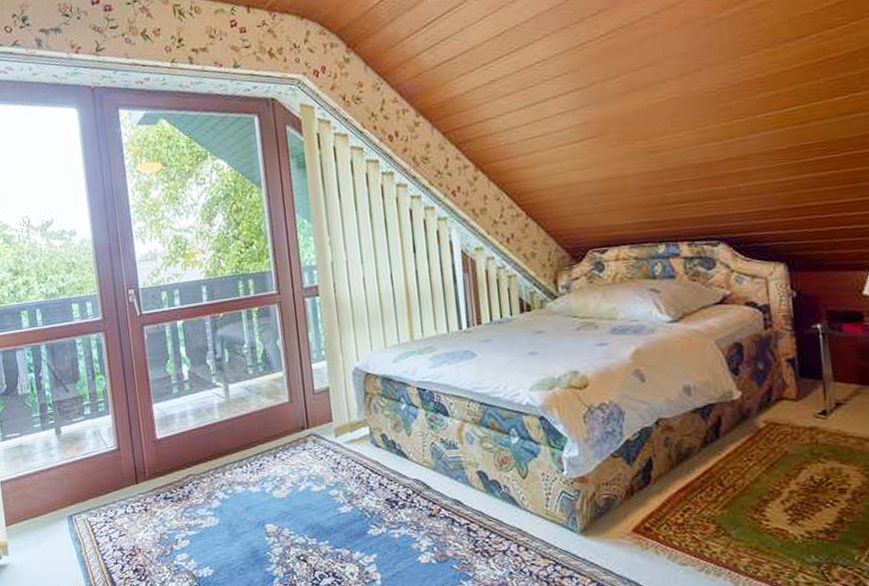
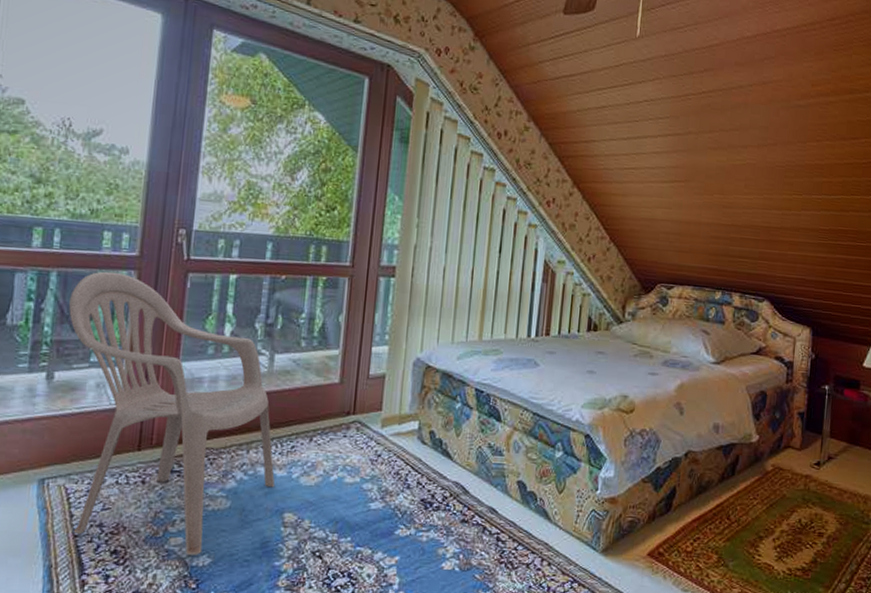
armchair: none [59,336,253,568] -> present [69,271,275,555]

